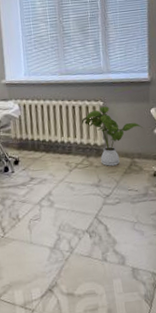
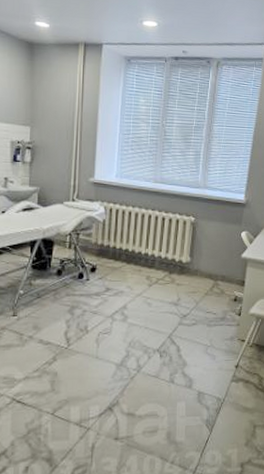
house plant: present [81,106,143,166] -> none [169,222,231,285]

